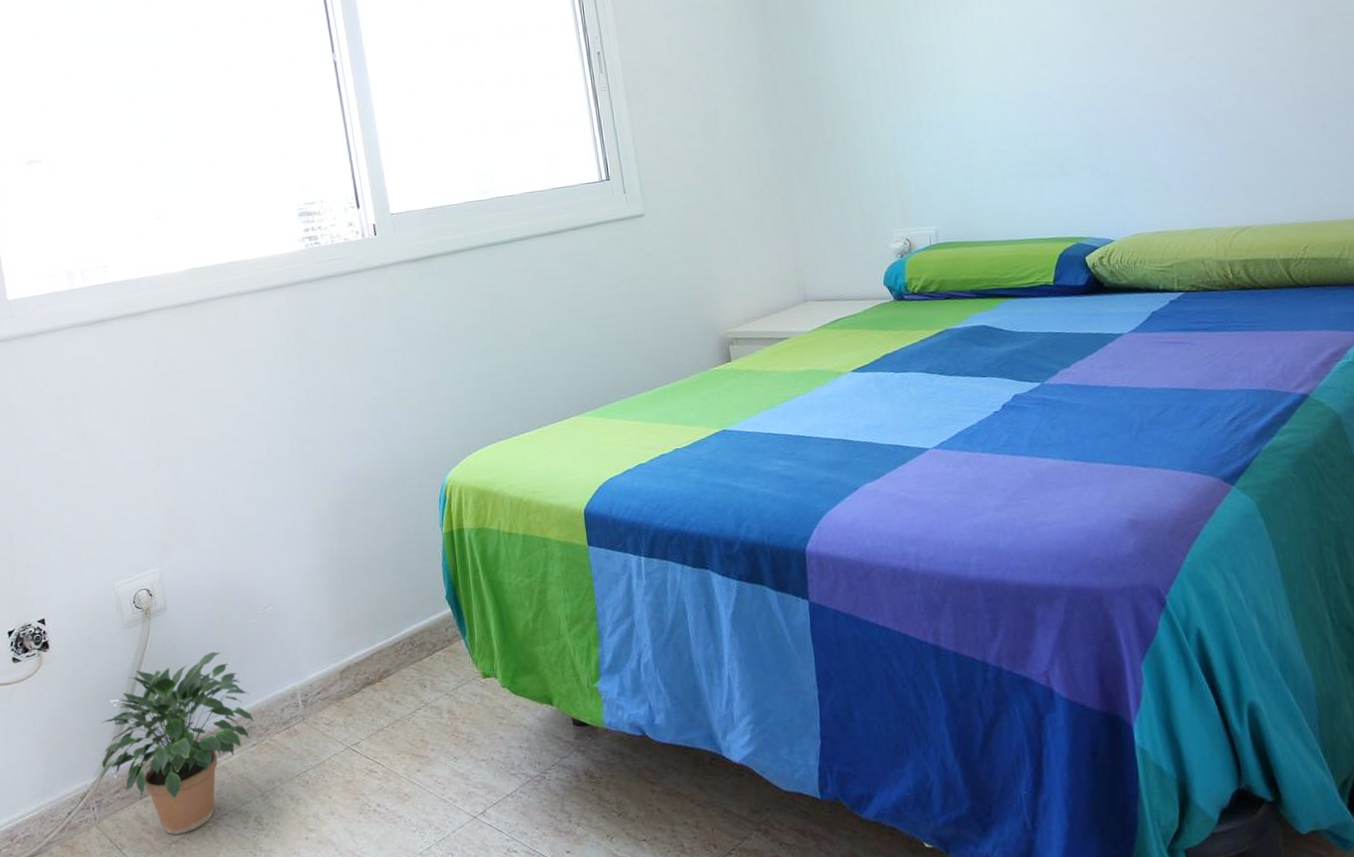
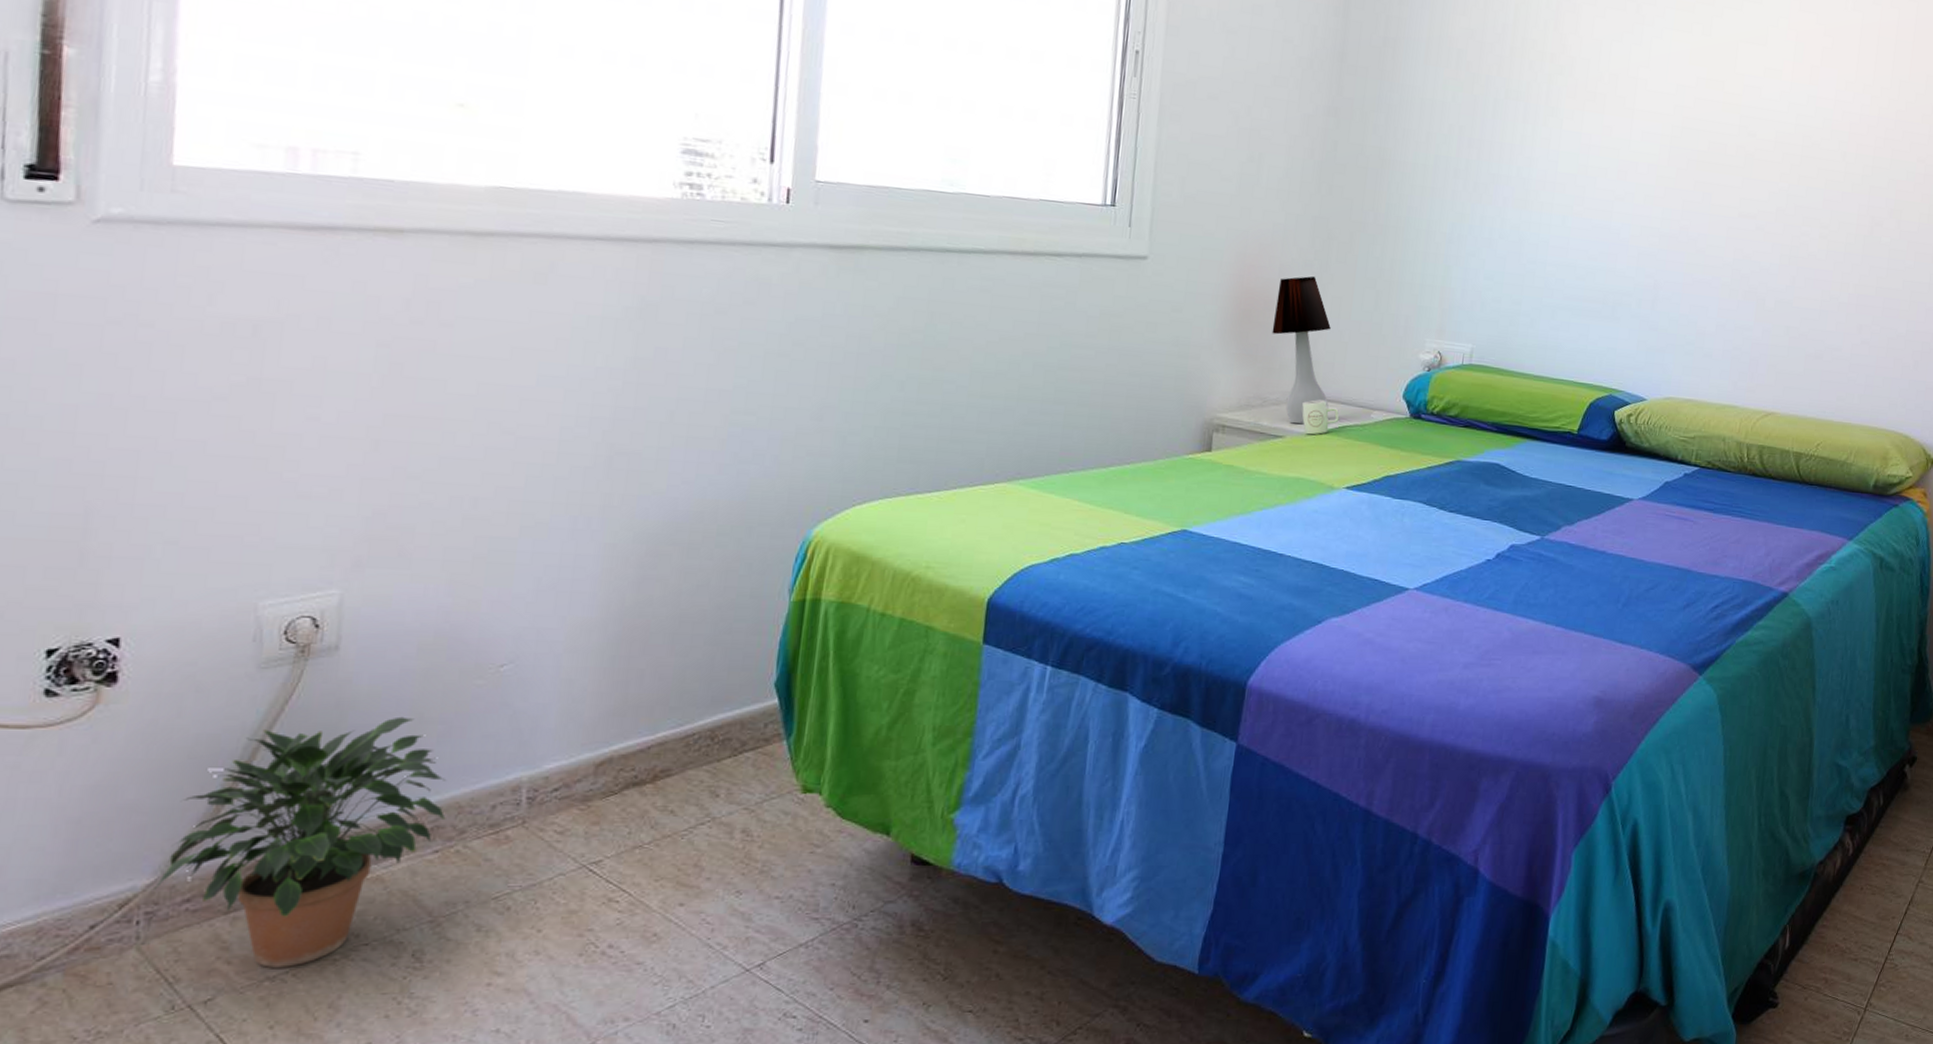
table lamp: none [755,198,821,326] -> present [1271,276,1331,425]
mug: none [798,300,833,333] -> present [1301,399,1340,435]

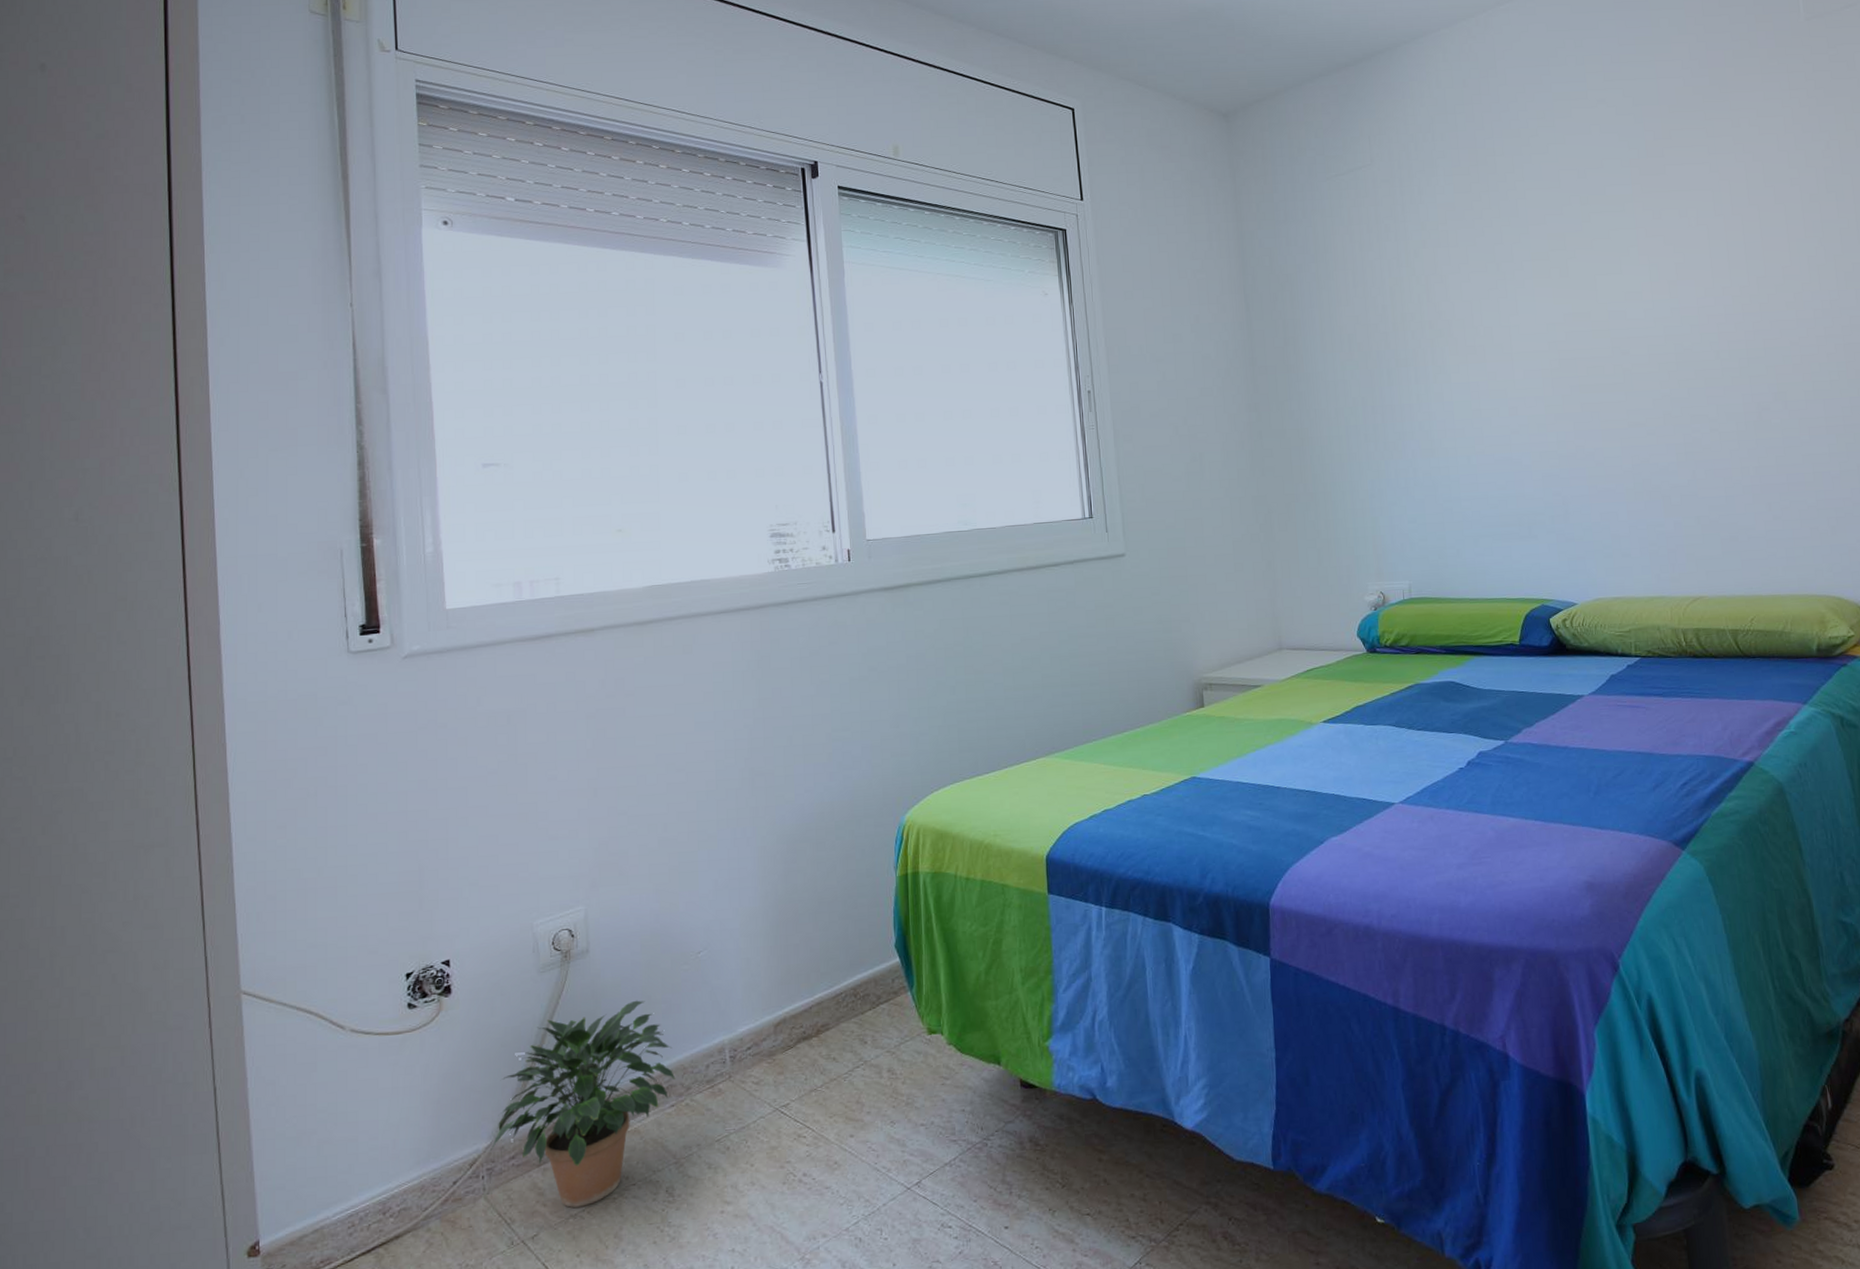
table lamp: present [1271,276,1331,425] -> none [1235,546,1295,674]
mug: present [1301,399,1340,435] -> none [1273,649,1306,681]

